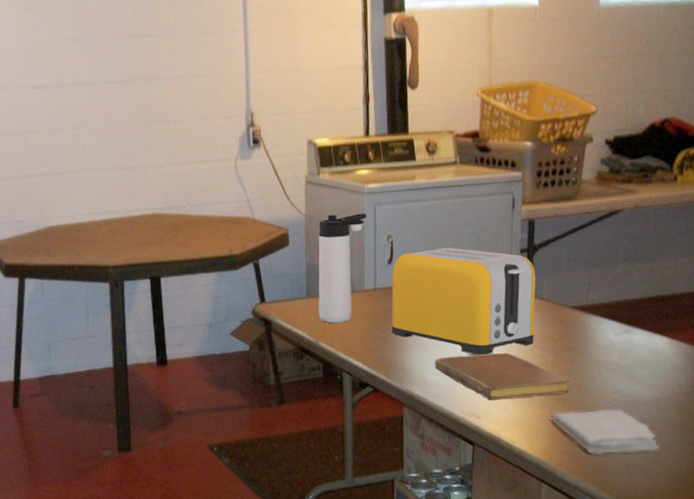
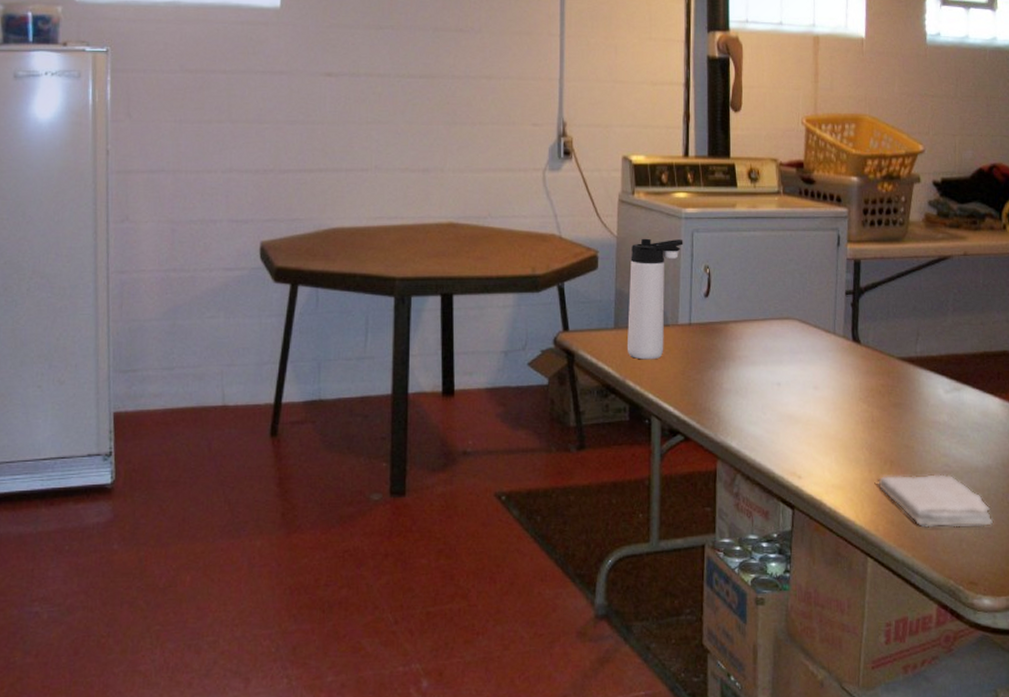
toaster: present [391,247,536,355] -> none [707,283,862,405]
notebook: present [435,353,570,400] -> none [753,405,897,458]

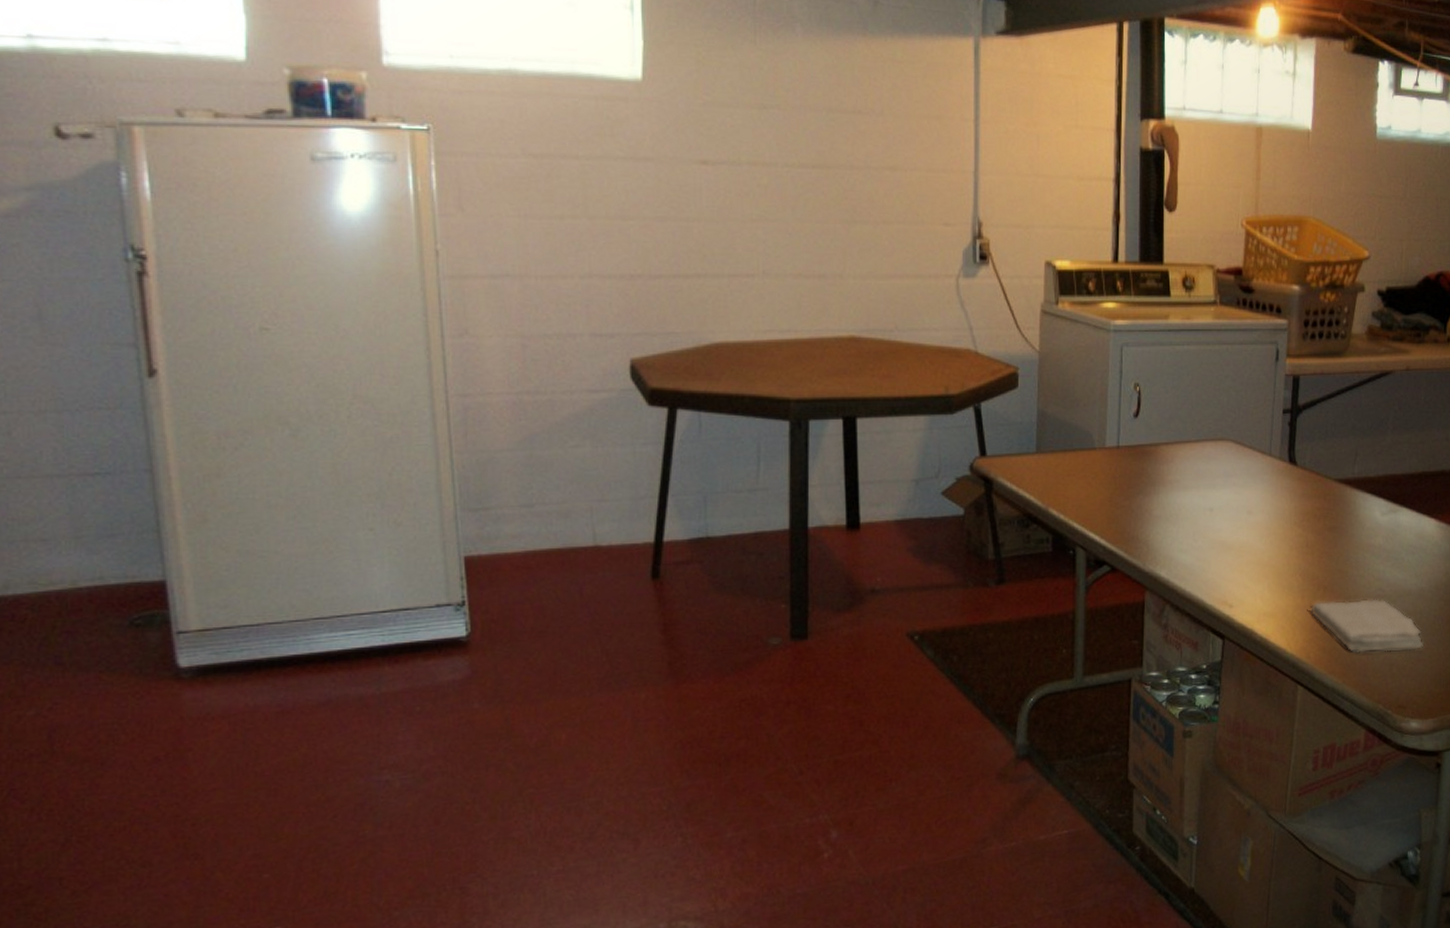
thermos bottle: present [627,238,684,360] -> none [1051,353,1112,486]

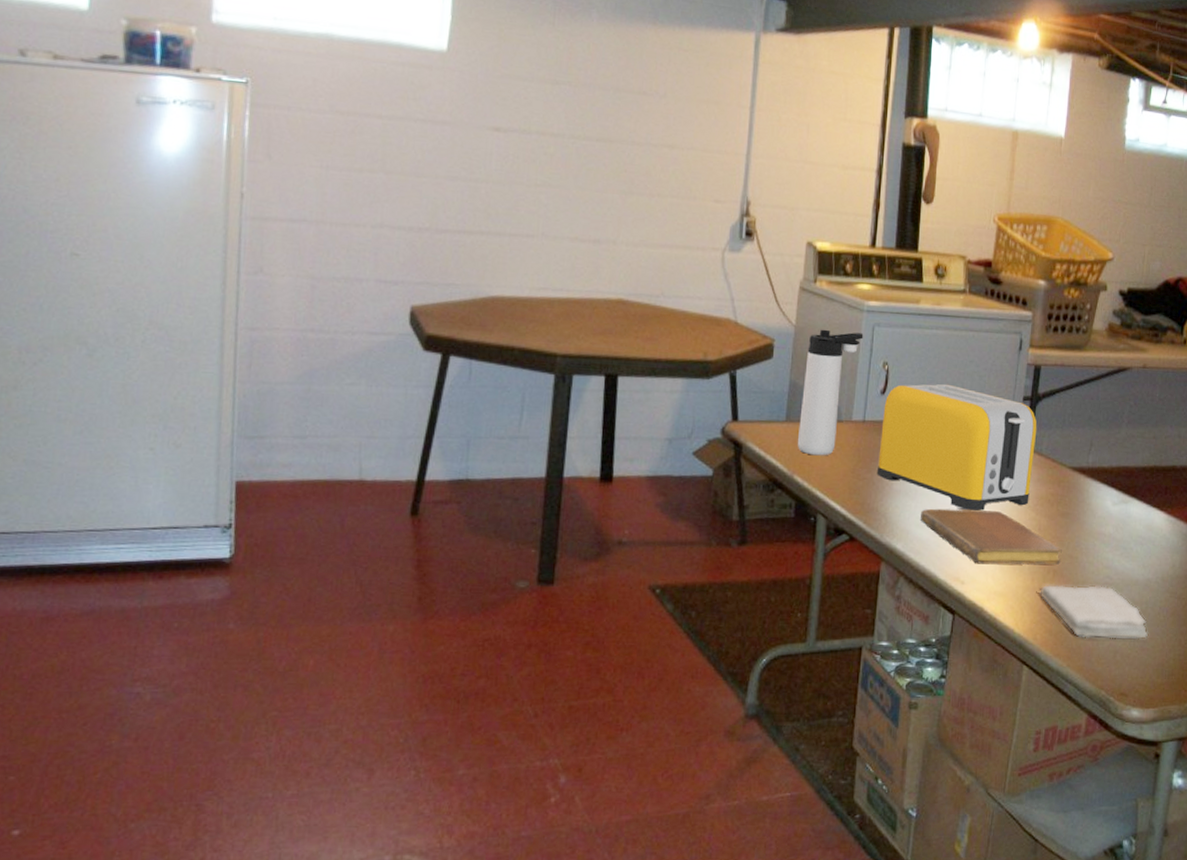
thermos bottle: none [1051,353,1112,486] -> present [798,329,864,456]
toaster: none [1136,401,1299,531] -> present [877,383,1037,511]
notebook: none [1183,530,1331,586] -> present [921,508,1062,565]

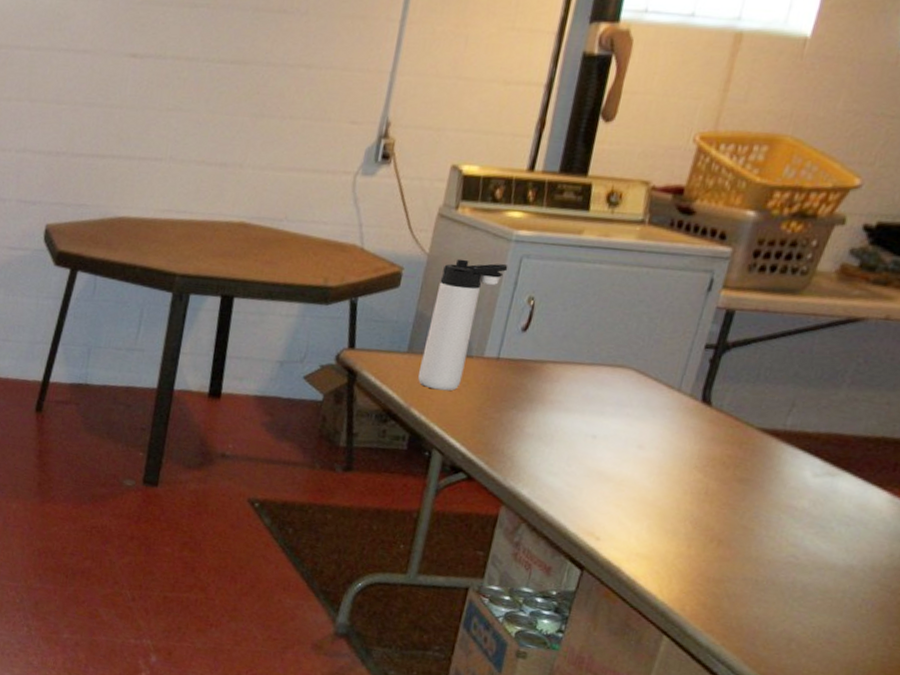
toaster: present [877,383,1037,511] -> none [508,322,720,466]
notebook: present [921,508,1062,565] -> none [554,456,734,535]
washcloth: present [1039,585,1148,639] -> none [695,554,841,632]

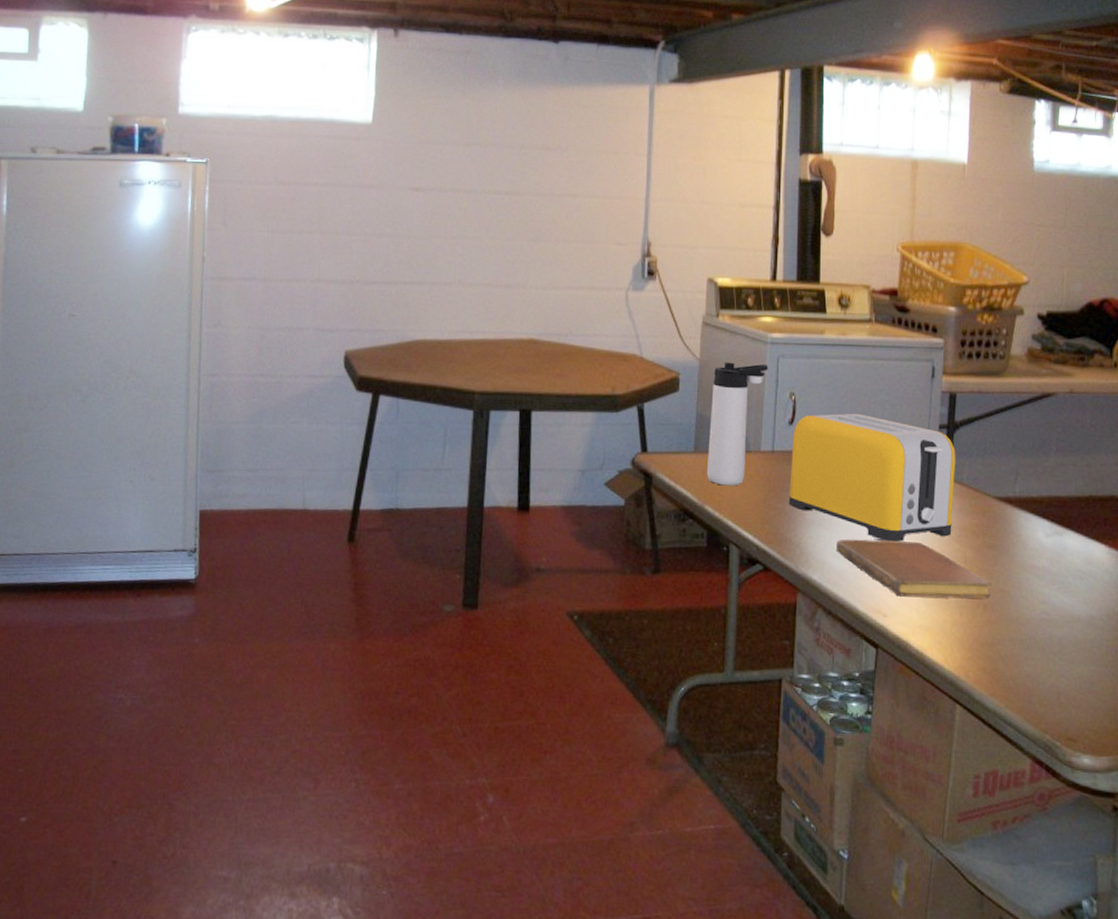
toaster: none [508,322,720,466] -> present [789,413,956,542]
notebook: none [554,456,734,535] -> present [837,539,991,599]

